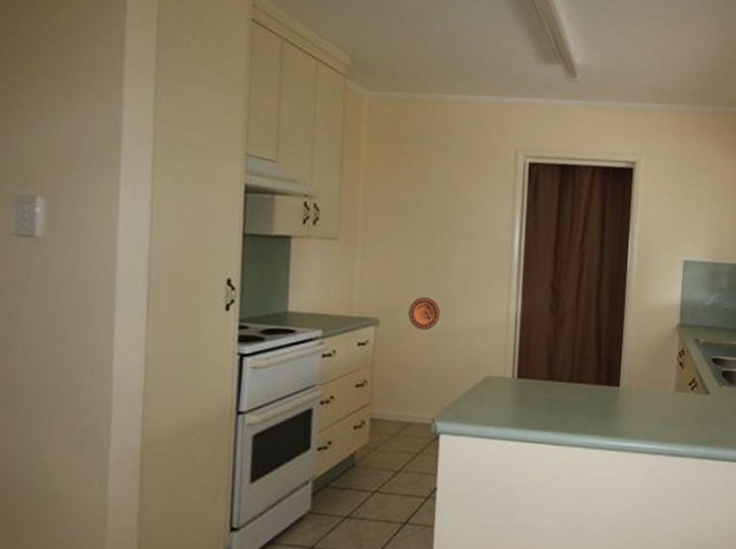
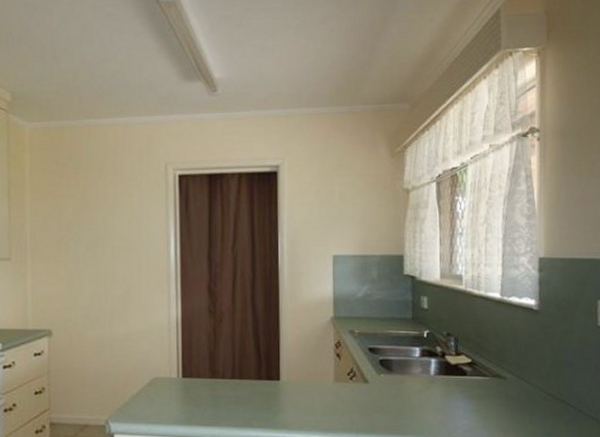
decorative plate: present [408,297,441,331] -> none [78,307,107,338]

